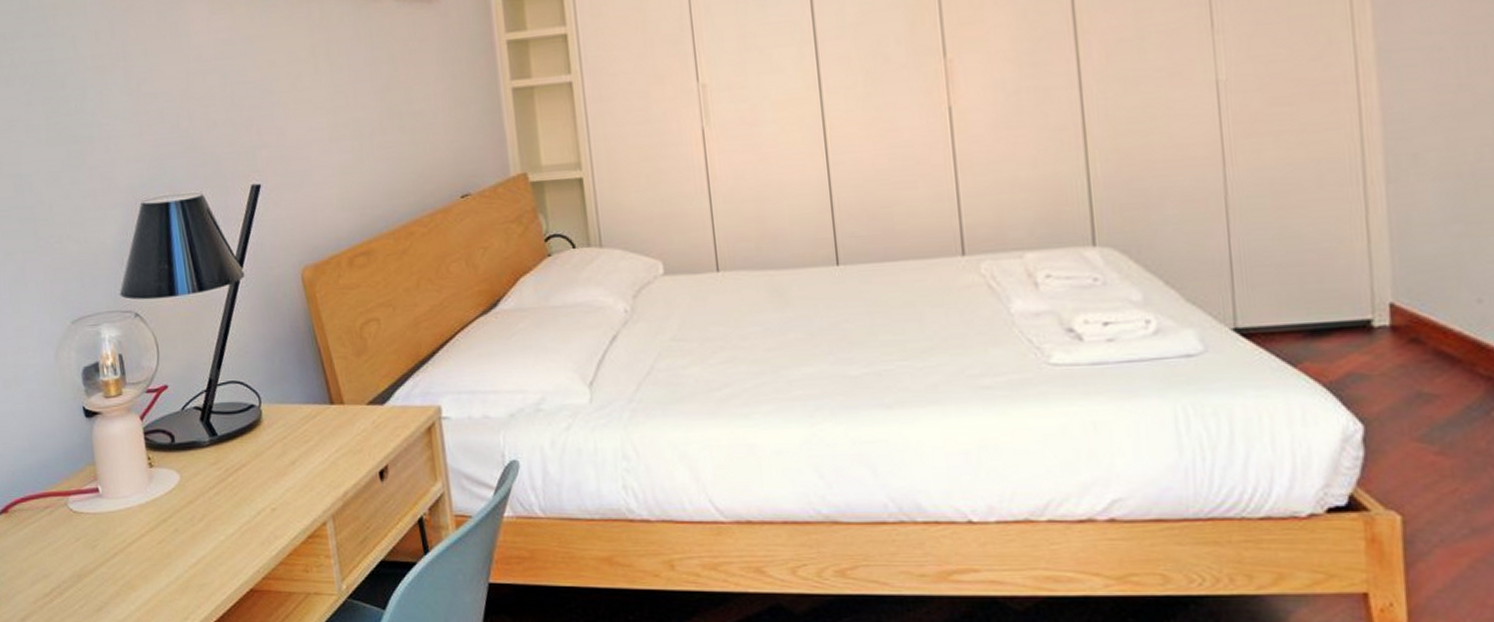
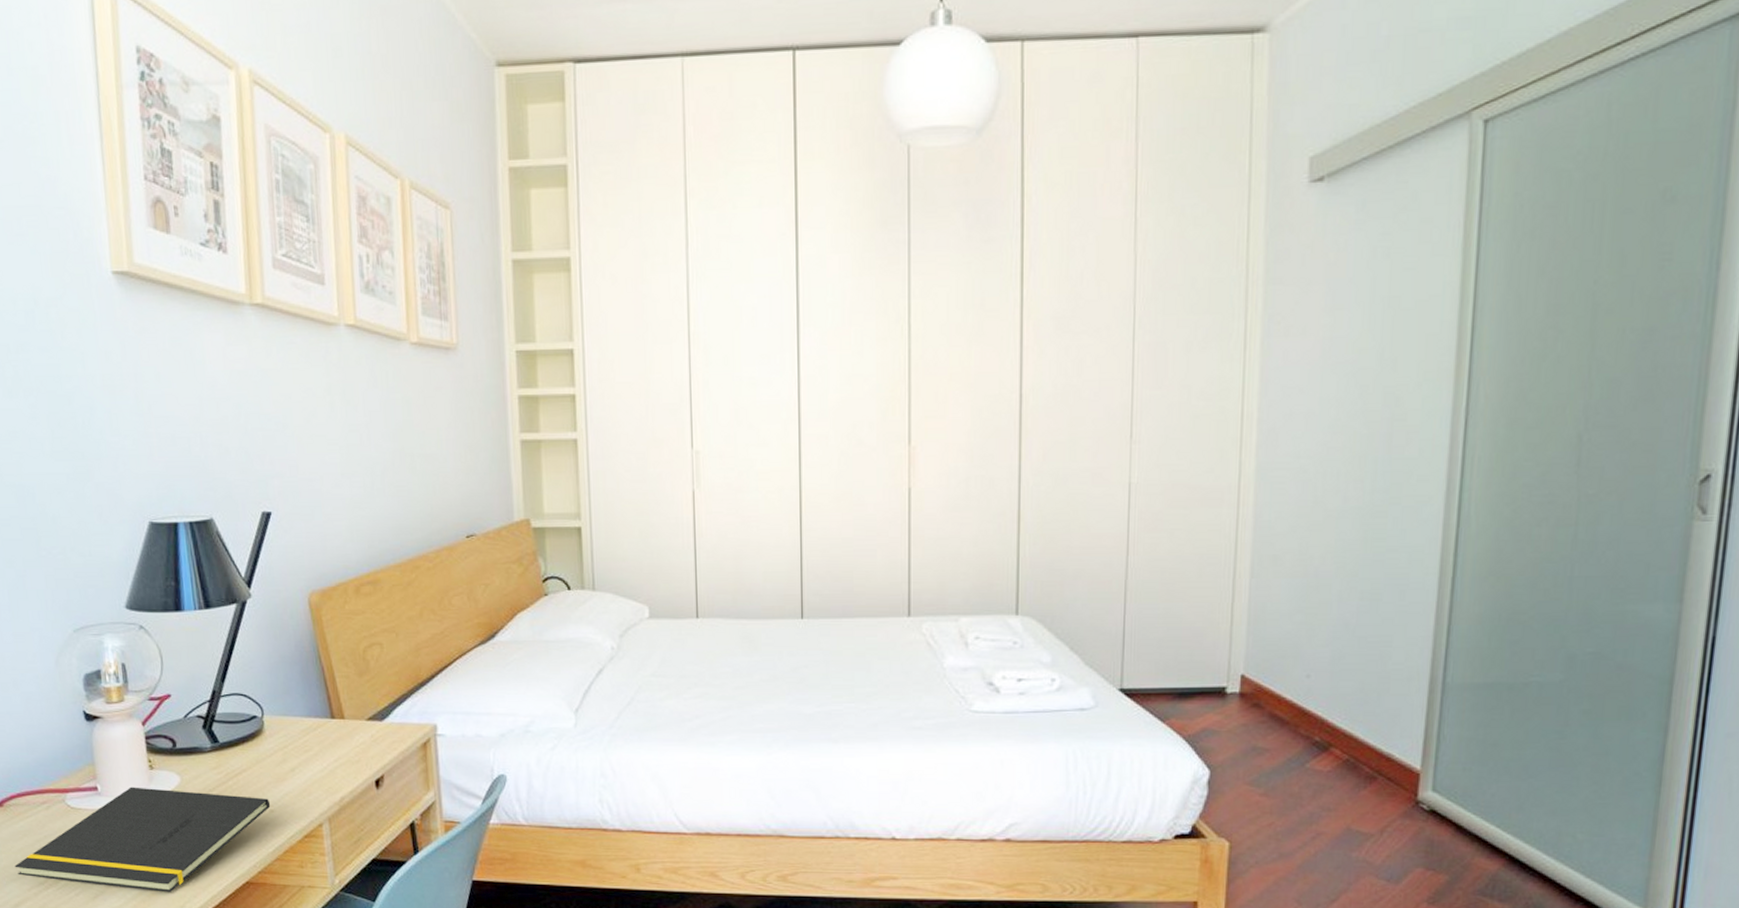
notepad: none [20,487,272,604] -> present [14,787,271,893]

